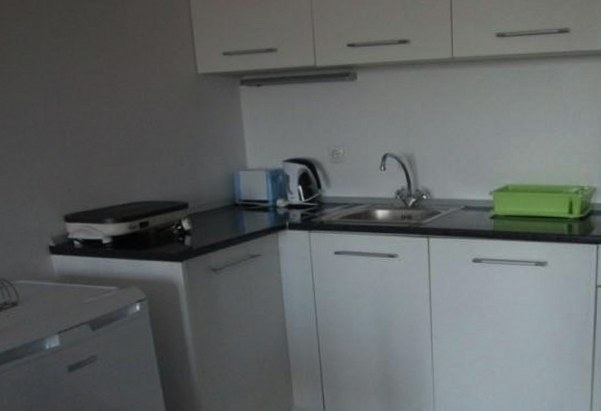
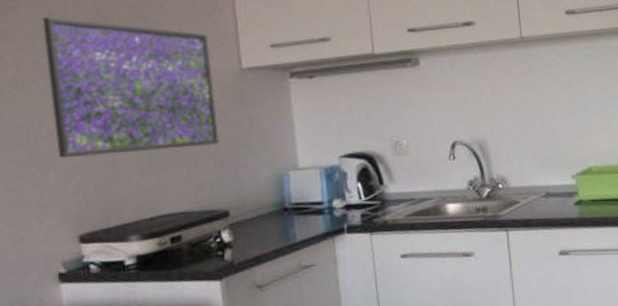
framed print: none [23,15,179,147] -> present [43,16,220,158]

